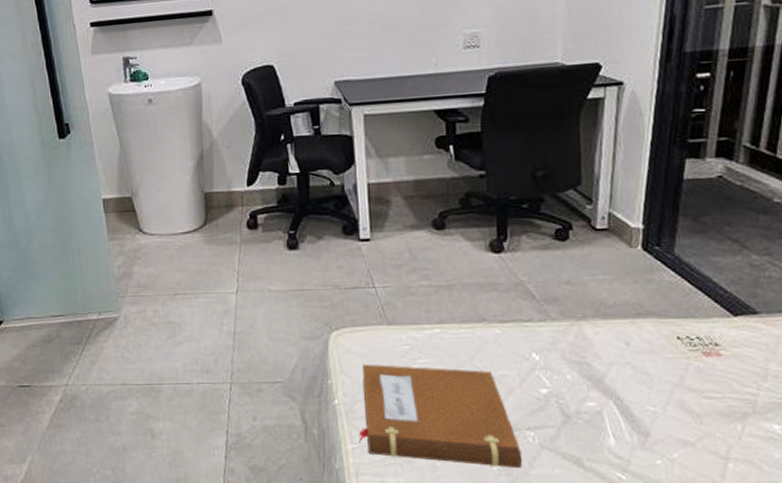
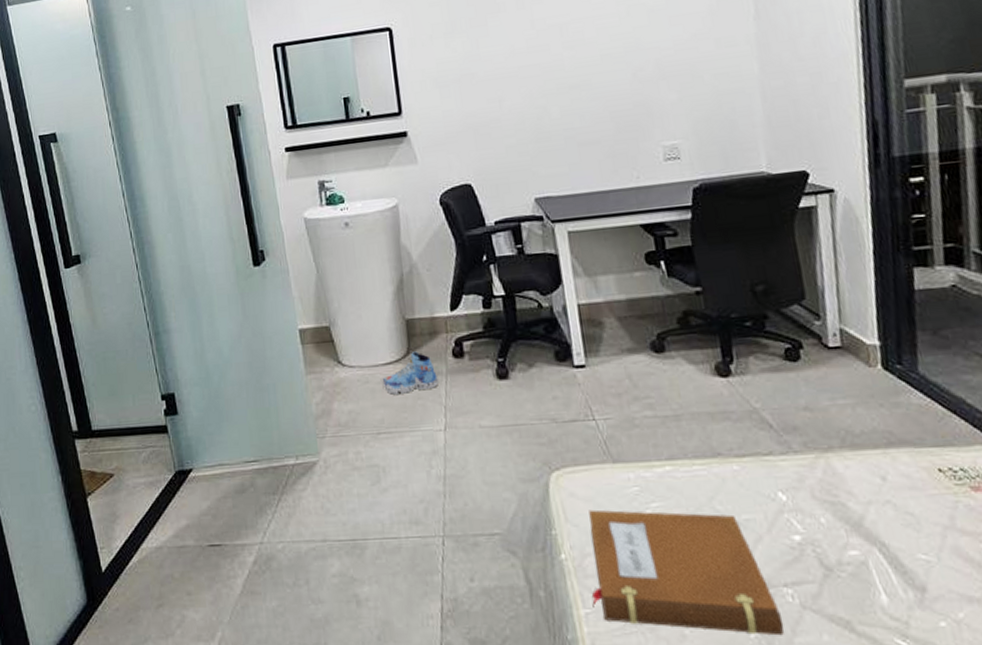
shoe: none [180,222,234,261] -> present [382,351,439,395]

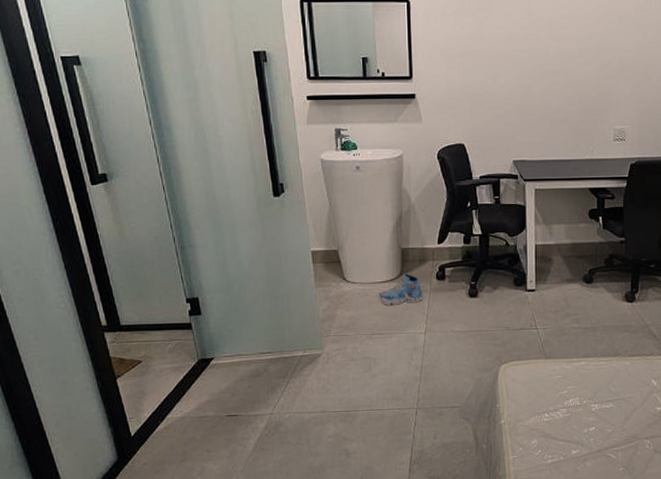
notebook: present [589,509,784,636] -> none [519,390,641,469]

